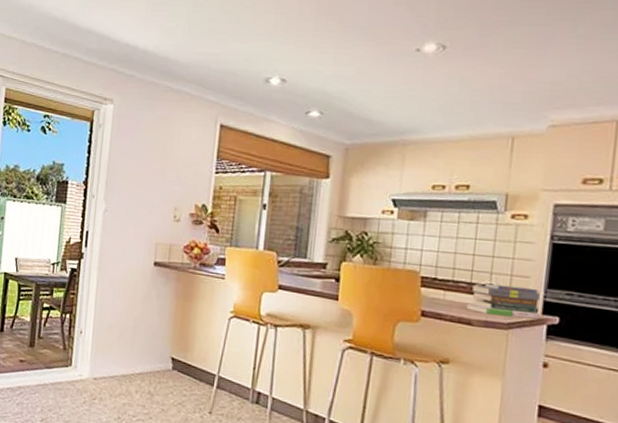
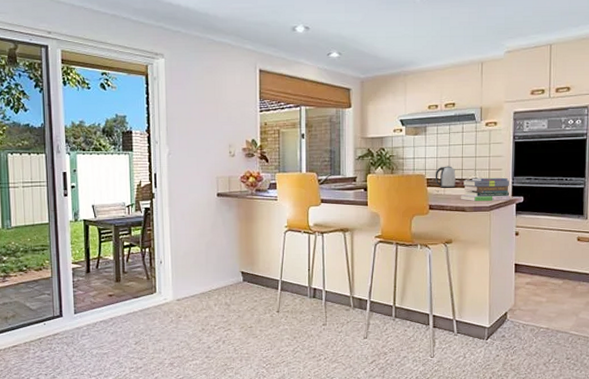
kettle: none [432,263,464,294] -> present [435,166,456,189]

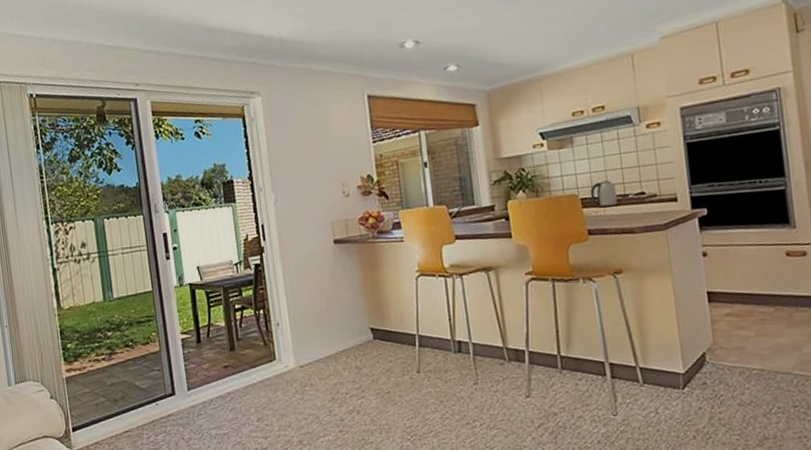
books: present [460,177,510,202] -> none [625,187,690,221]

